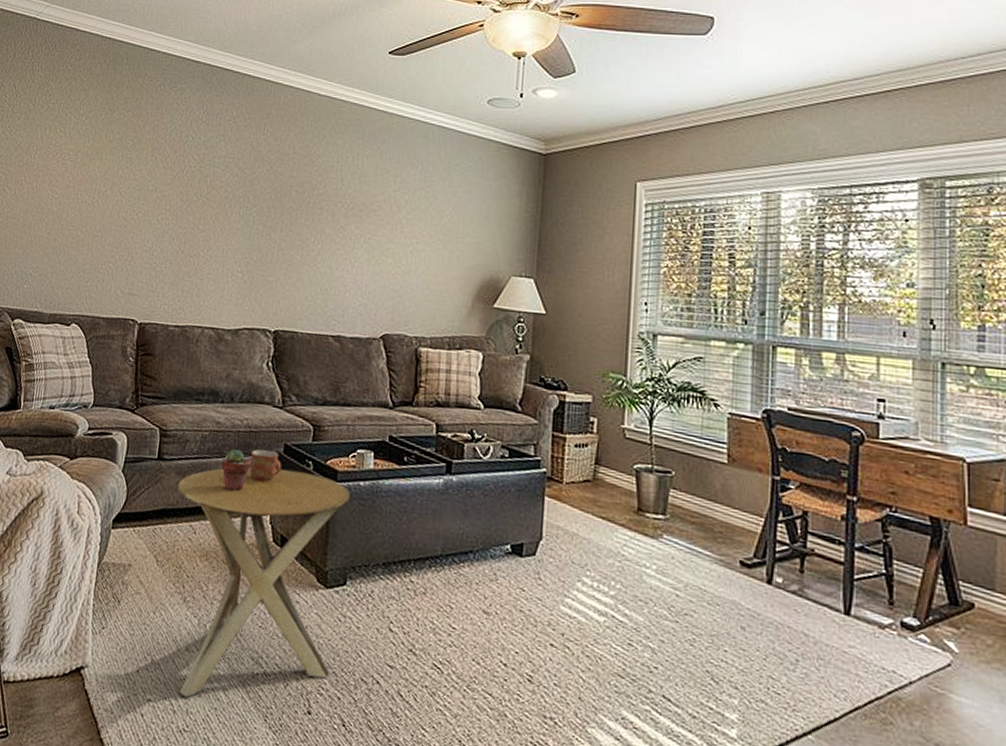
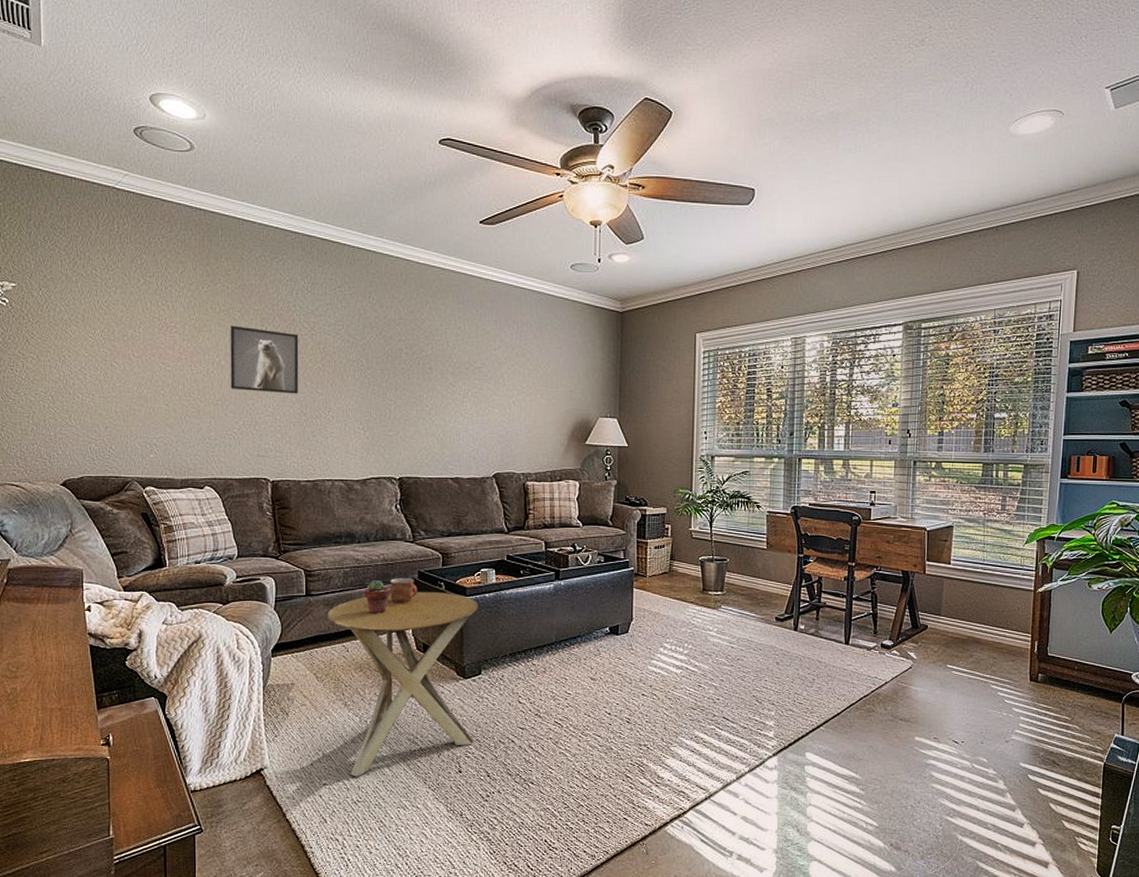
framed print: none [112,154,187,230] -> present [230,325,299,394]

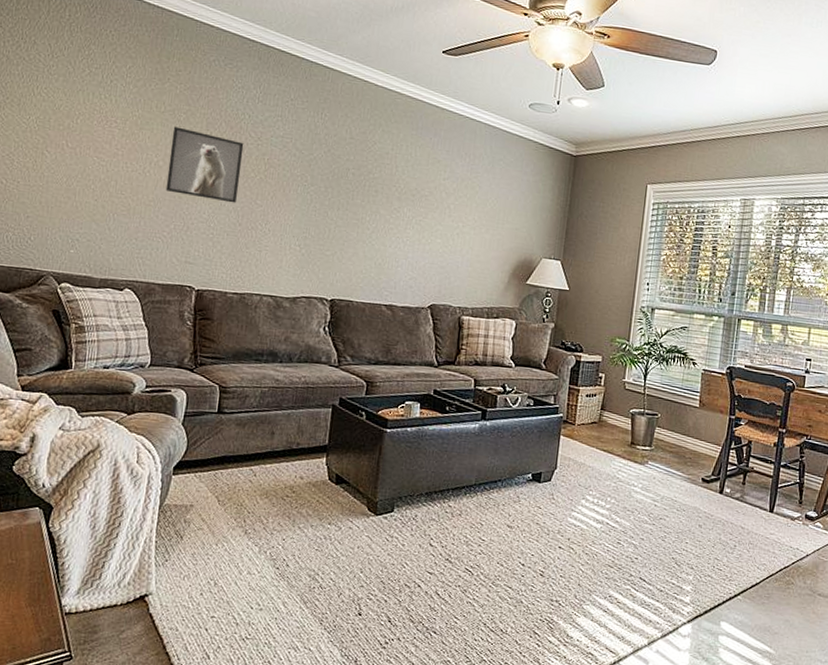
side table: present [327,591,478,777] -> none [237,418,399,612]
potted succulent: present [365,580,391,614] -> none [280,403,309,439]
mug: present [390,577,418,603] -> none [307,402,337,430]

